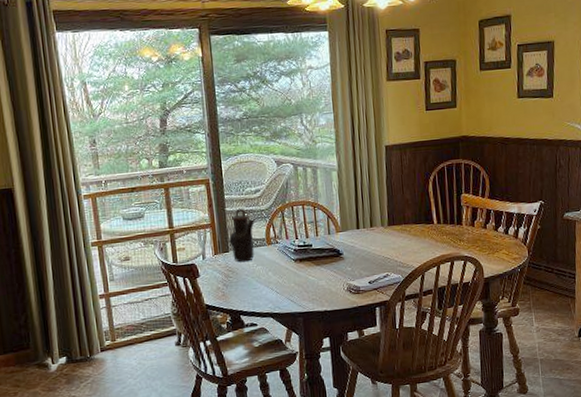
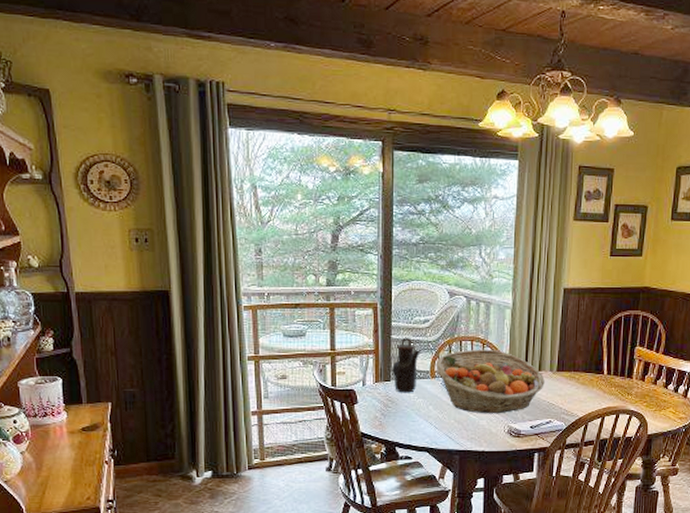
fruit basket: none [270,211,378,275] -> present [436,349,545,414]

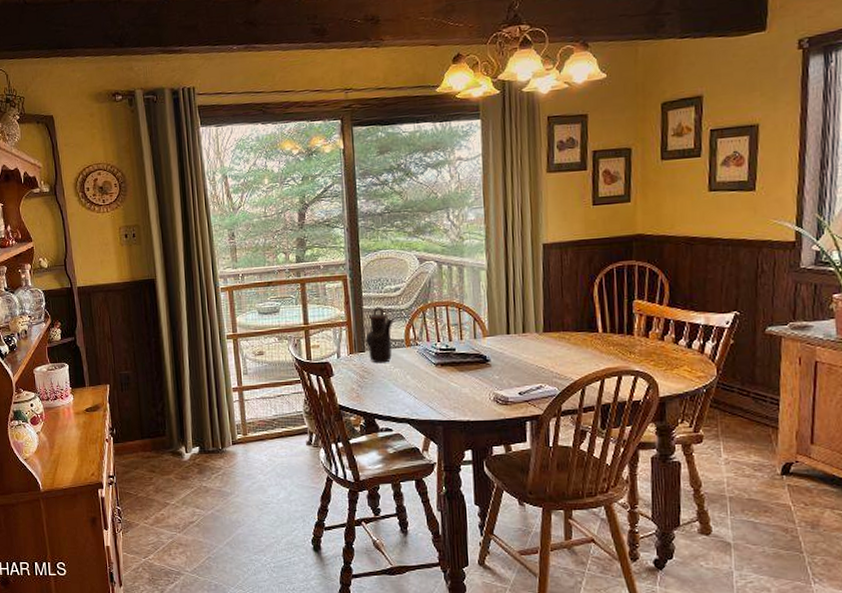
fruit basket: present [436,349,545,414] -> none [410,313,531,382]

